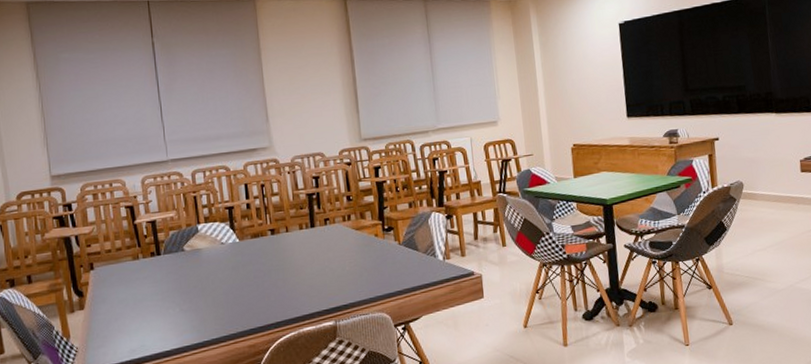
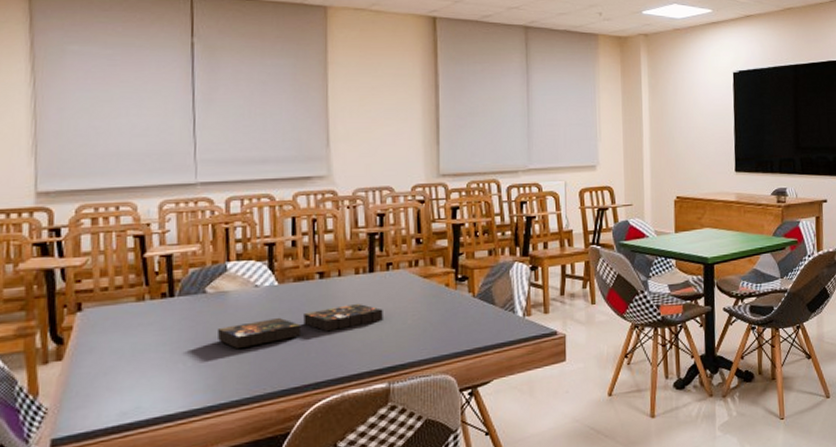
board game: none [197,254,326,297] -> present [218,303,383,349]

